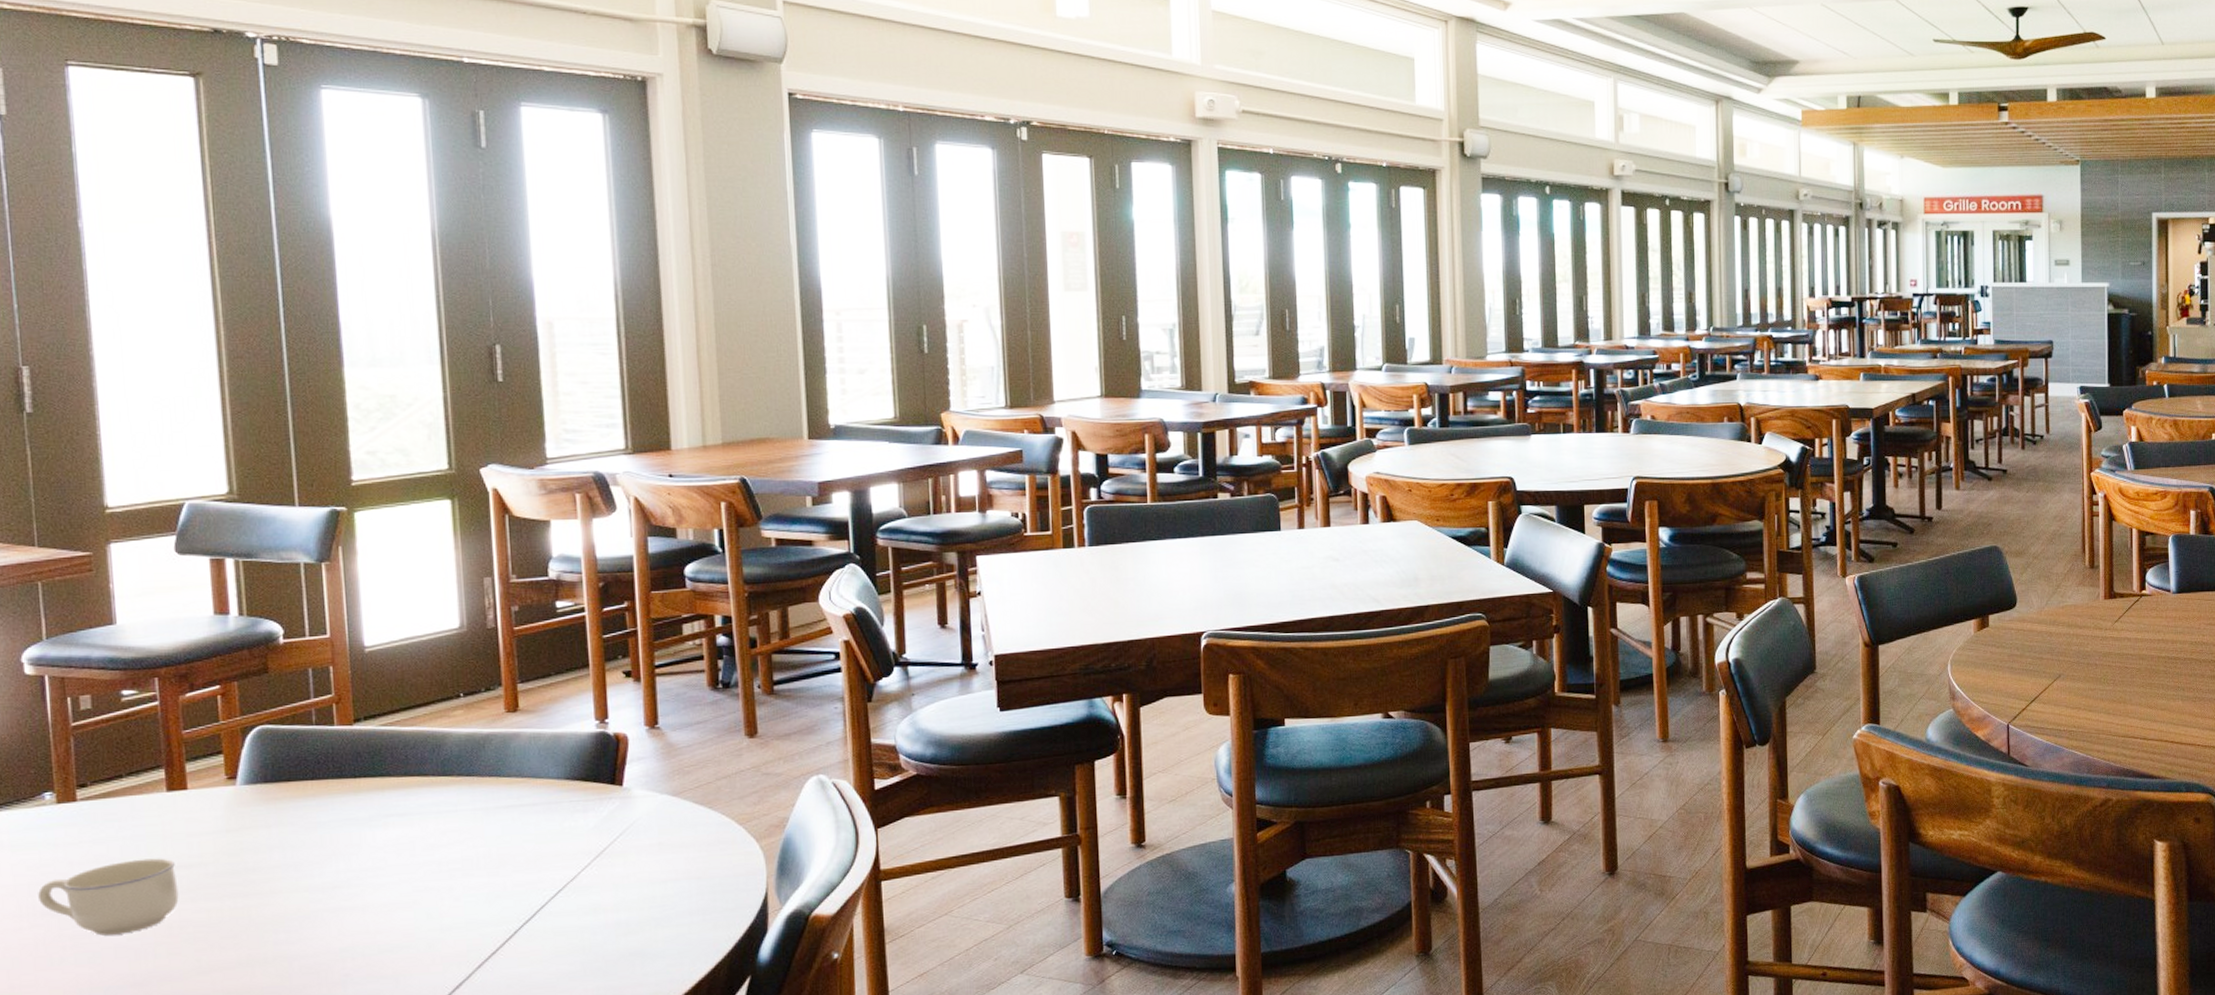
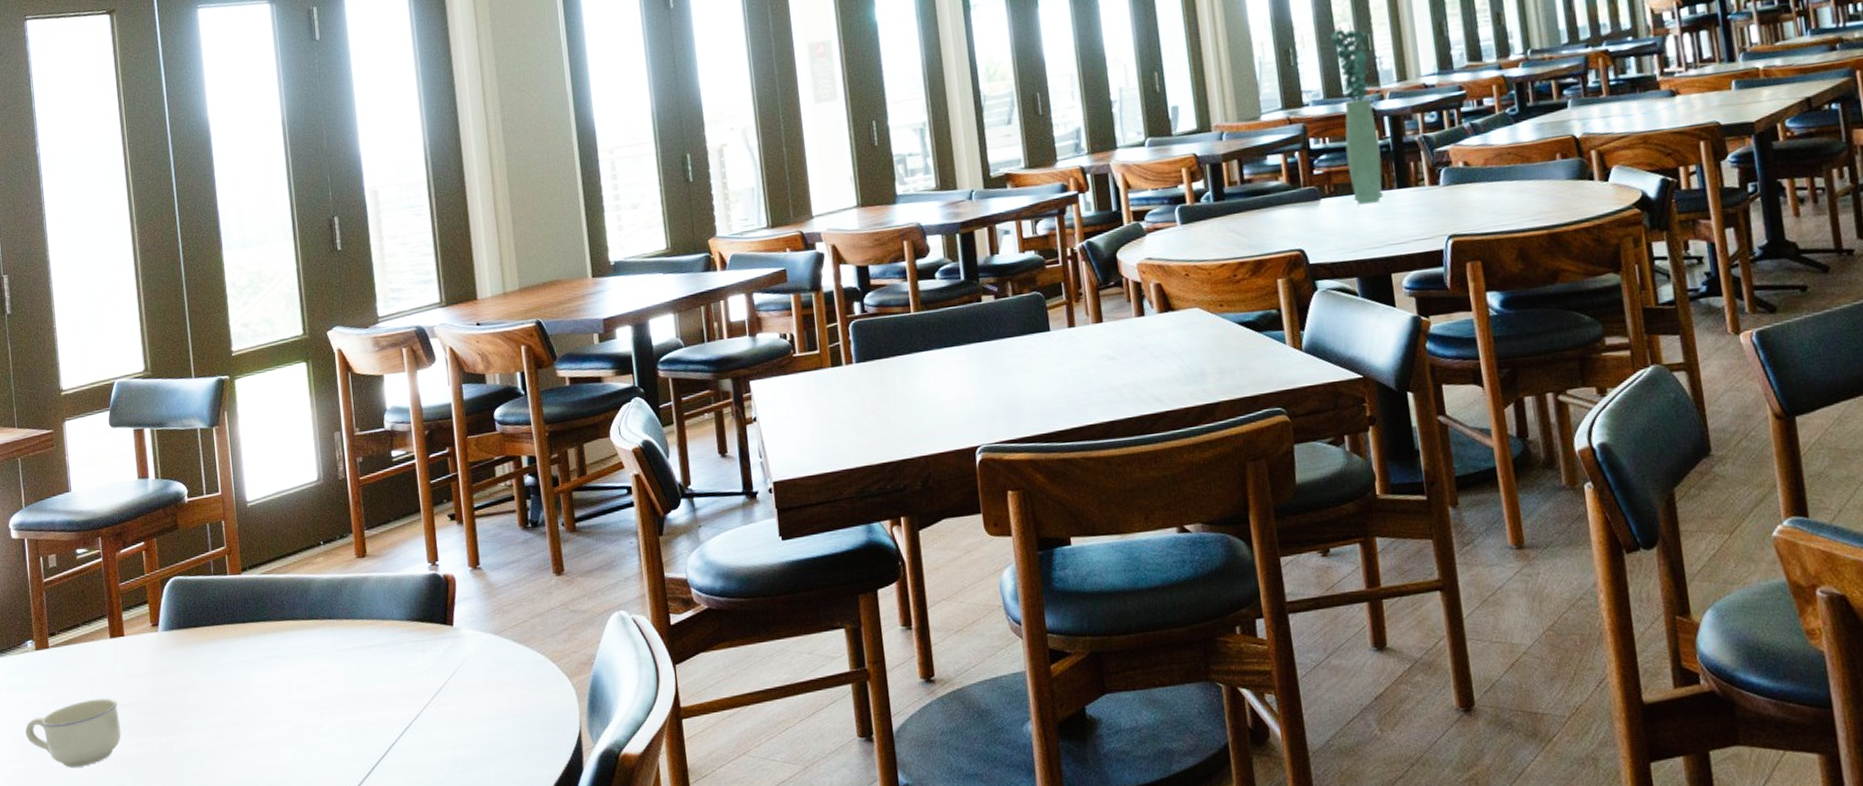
vase: none [1552,282,1585,445] -> present [1331,22,1383,208]

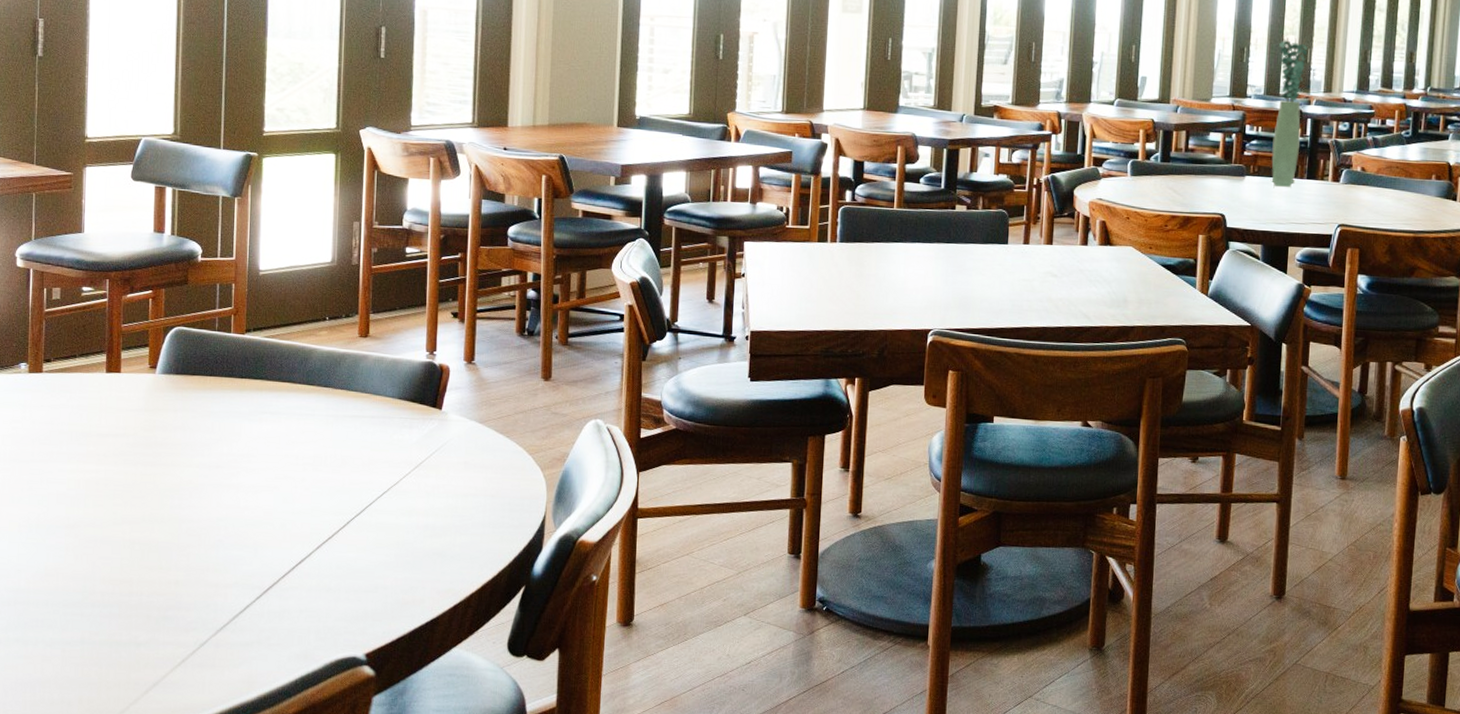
cup: present [25,698,121,768] -> none [9,425,107,484]

